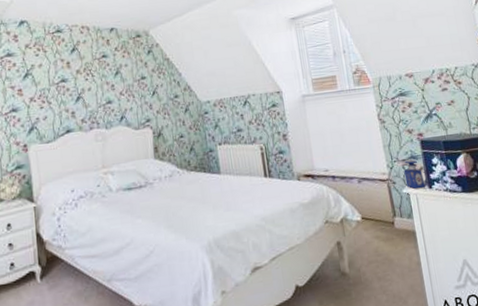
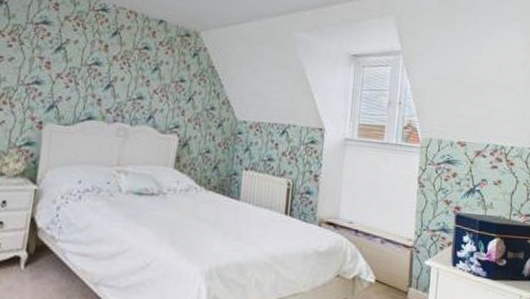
perfume bottle: present [403,159,425,189] -> none [430,231,450,265]

